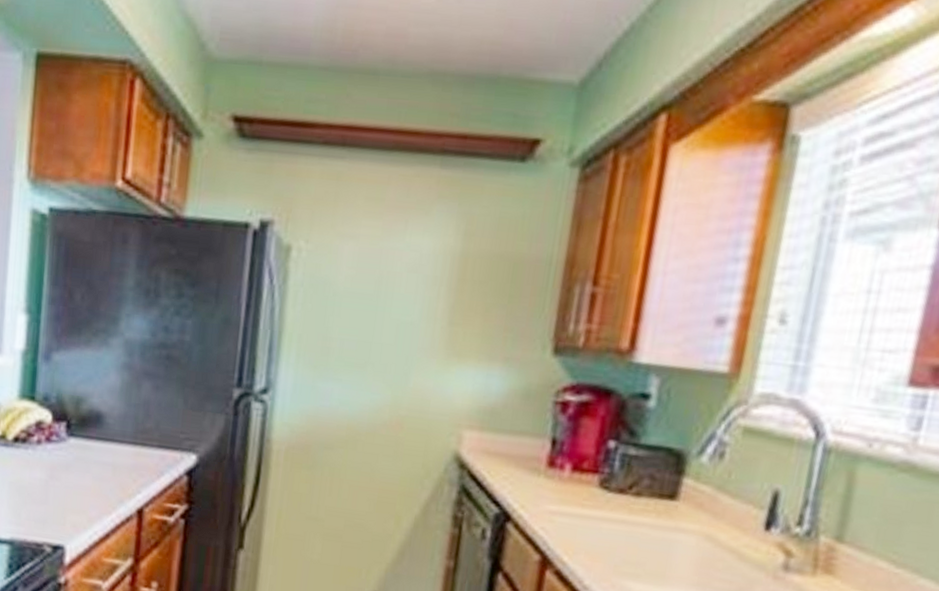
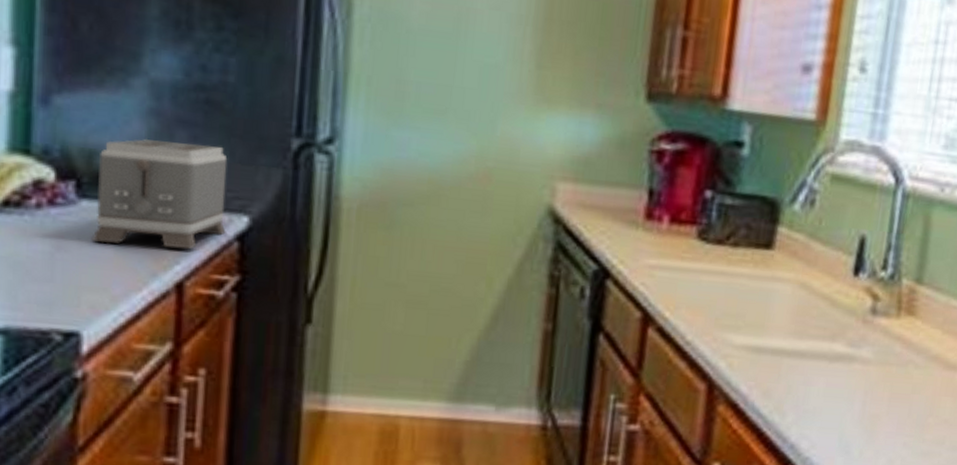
toaster: none [76,388,182,482] -> present [91,138,228,250]

